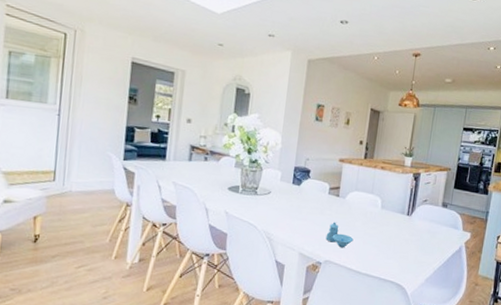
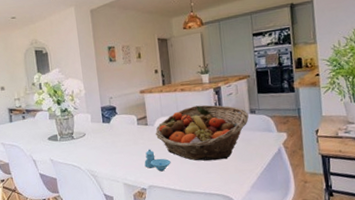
fruit basket: none [345,187,440,248] -> present [156,104,249,161]

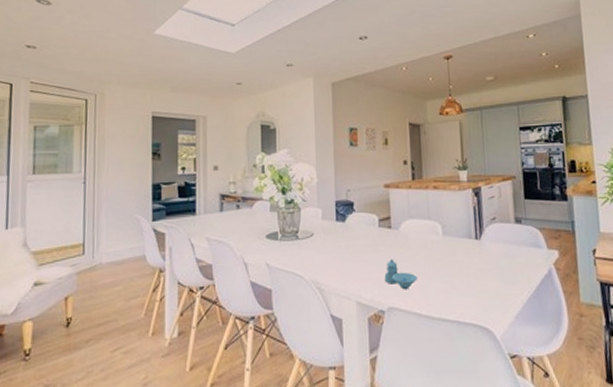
fruit basket: present [156,104,249,161] -> none [401,208,514,280]

